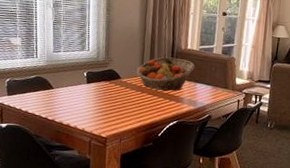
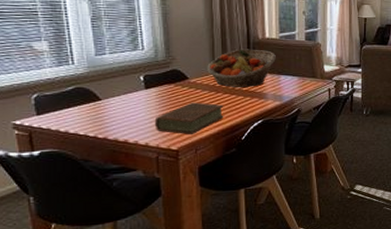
book: none [90,98,147,126] -> present [154,102,224,134]

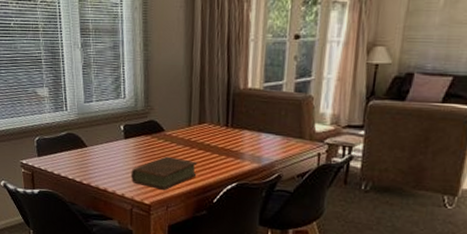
fruit basket: present [207,49,276,87] -> none [183,100,258,145]

